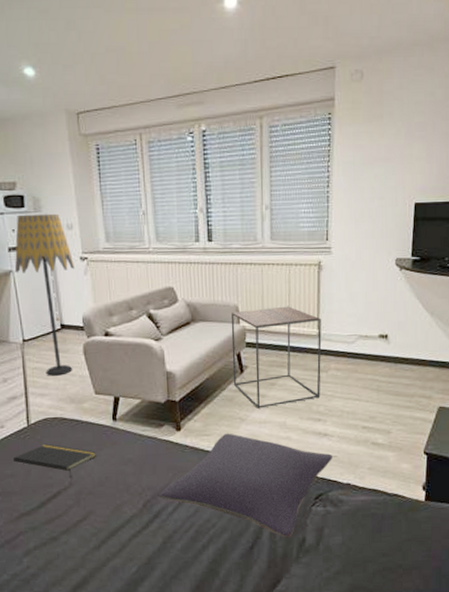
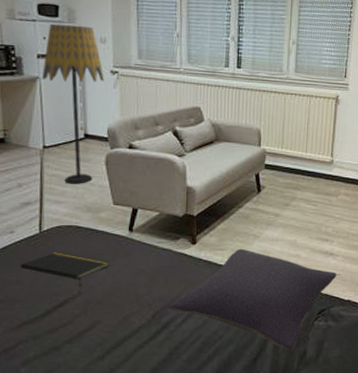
side table: present [231,306,322,409] -> none [250,133,335,227]

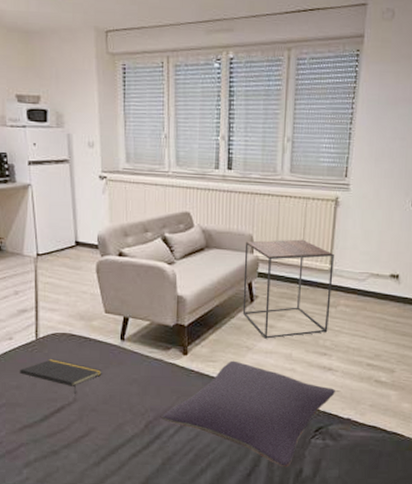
floor lamp: present [41,23,104,184] -> none [33,129,93,292]
side table: none [250,133,335,227] -> present [242,239,334,339]

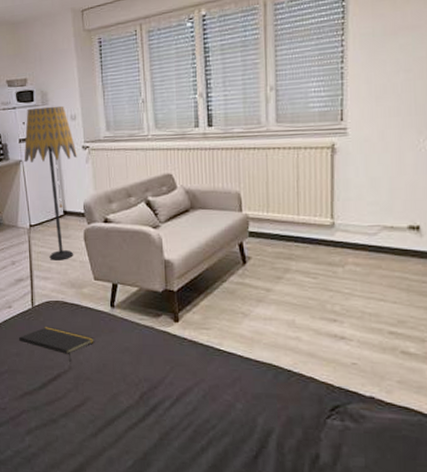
floor lamp: none [33,129,93,292] -> present [24,105,77,260]
pillow: present [161,360,336,468] -> none [156,328,353,451]
side table: present [242,239,334,339] -> none [232,193,337,304]

